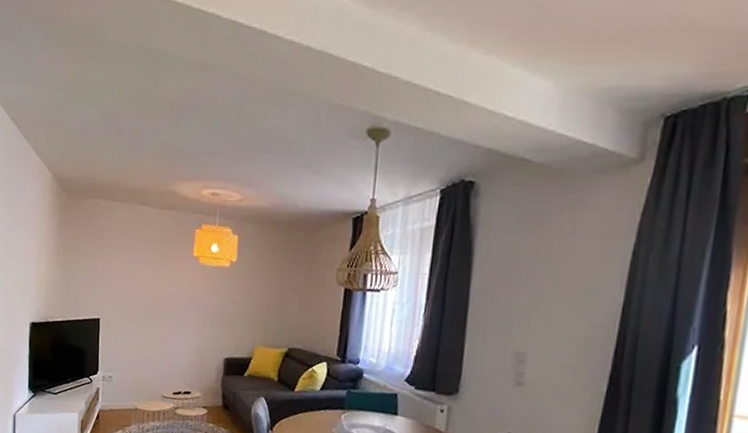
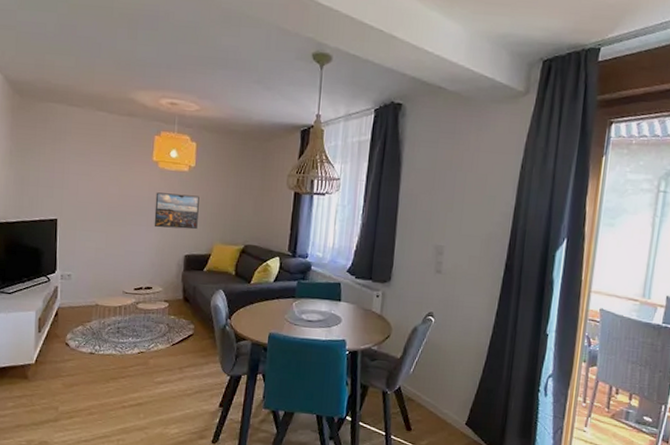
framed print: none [193,290,241,331] -> present [154,192,200,230]

